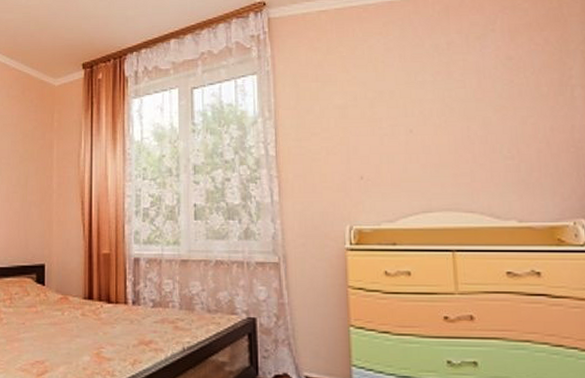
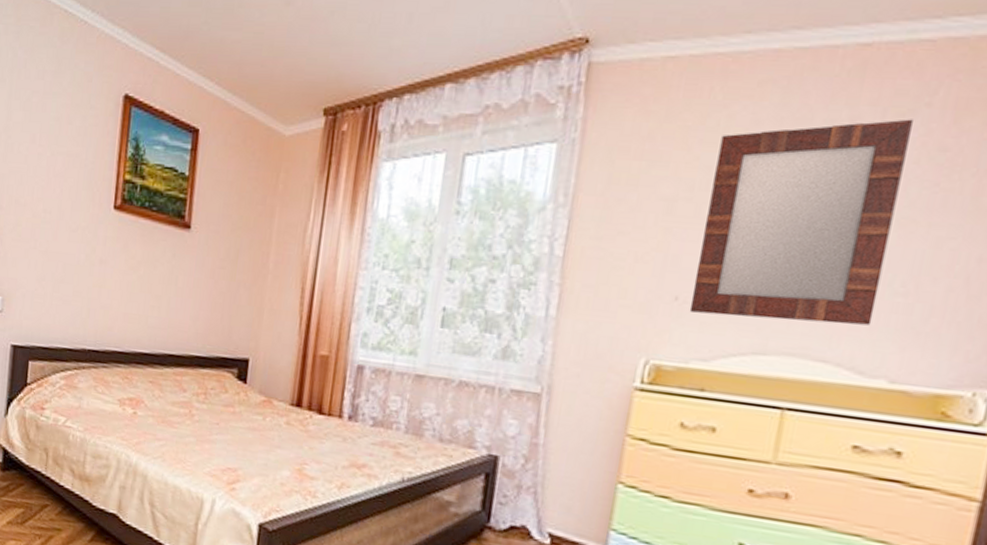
home mirror: none [367,40,496,186] -> present [689,119,913,325]

